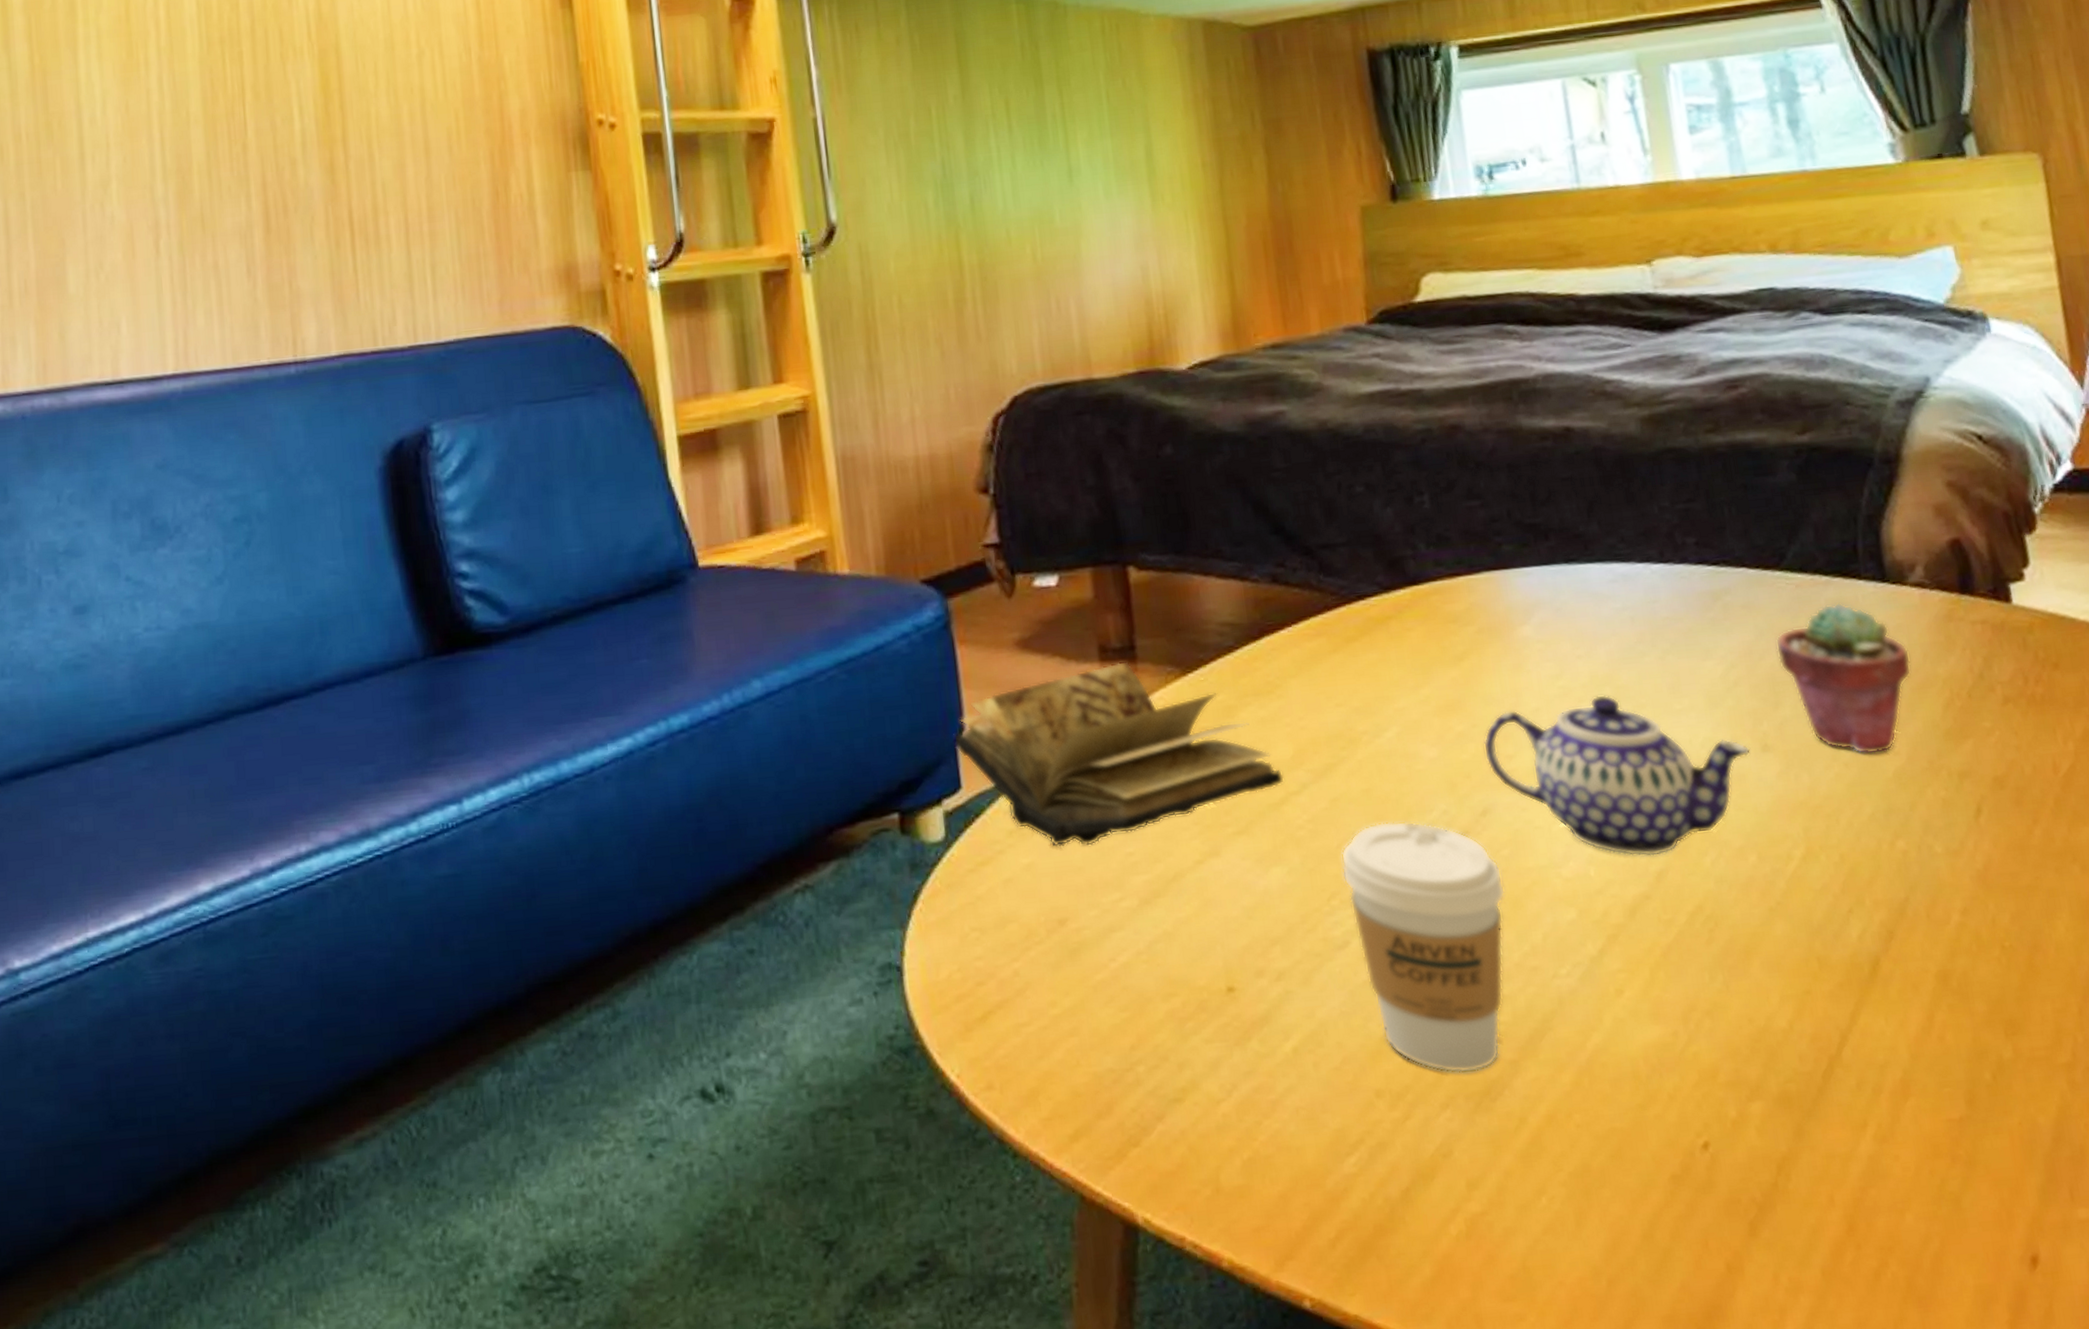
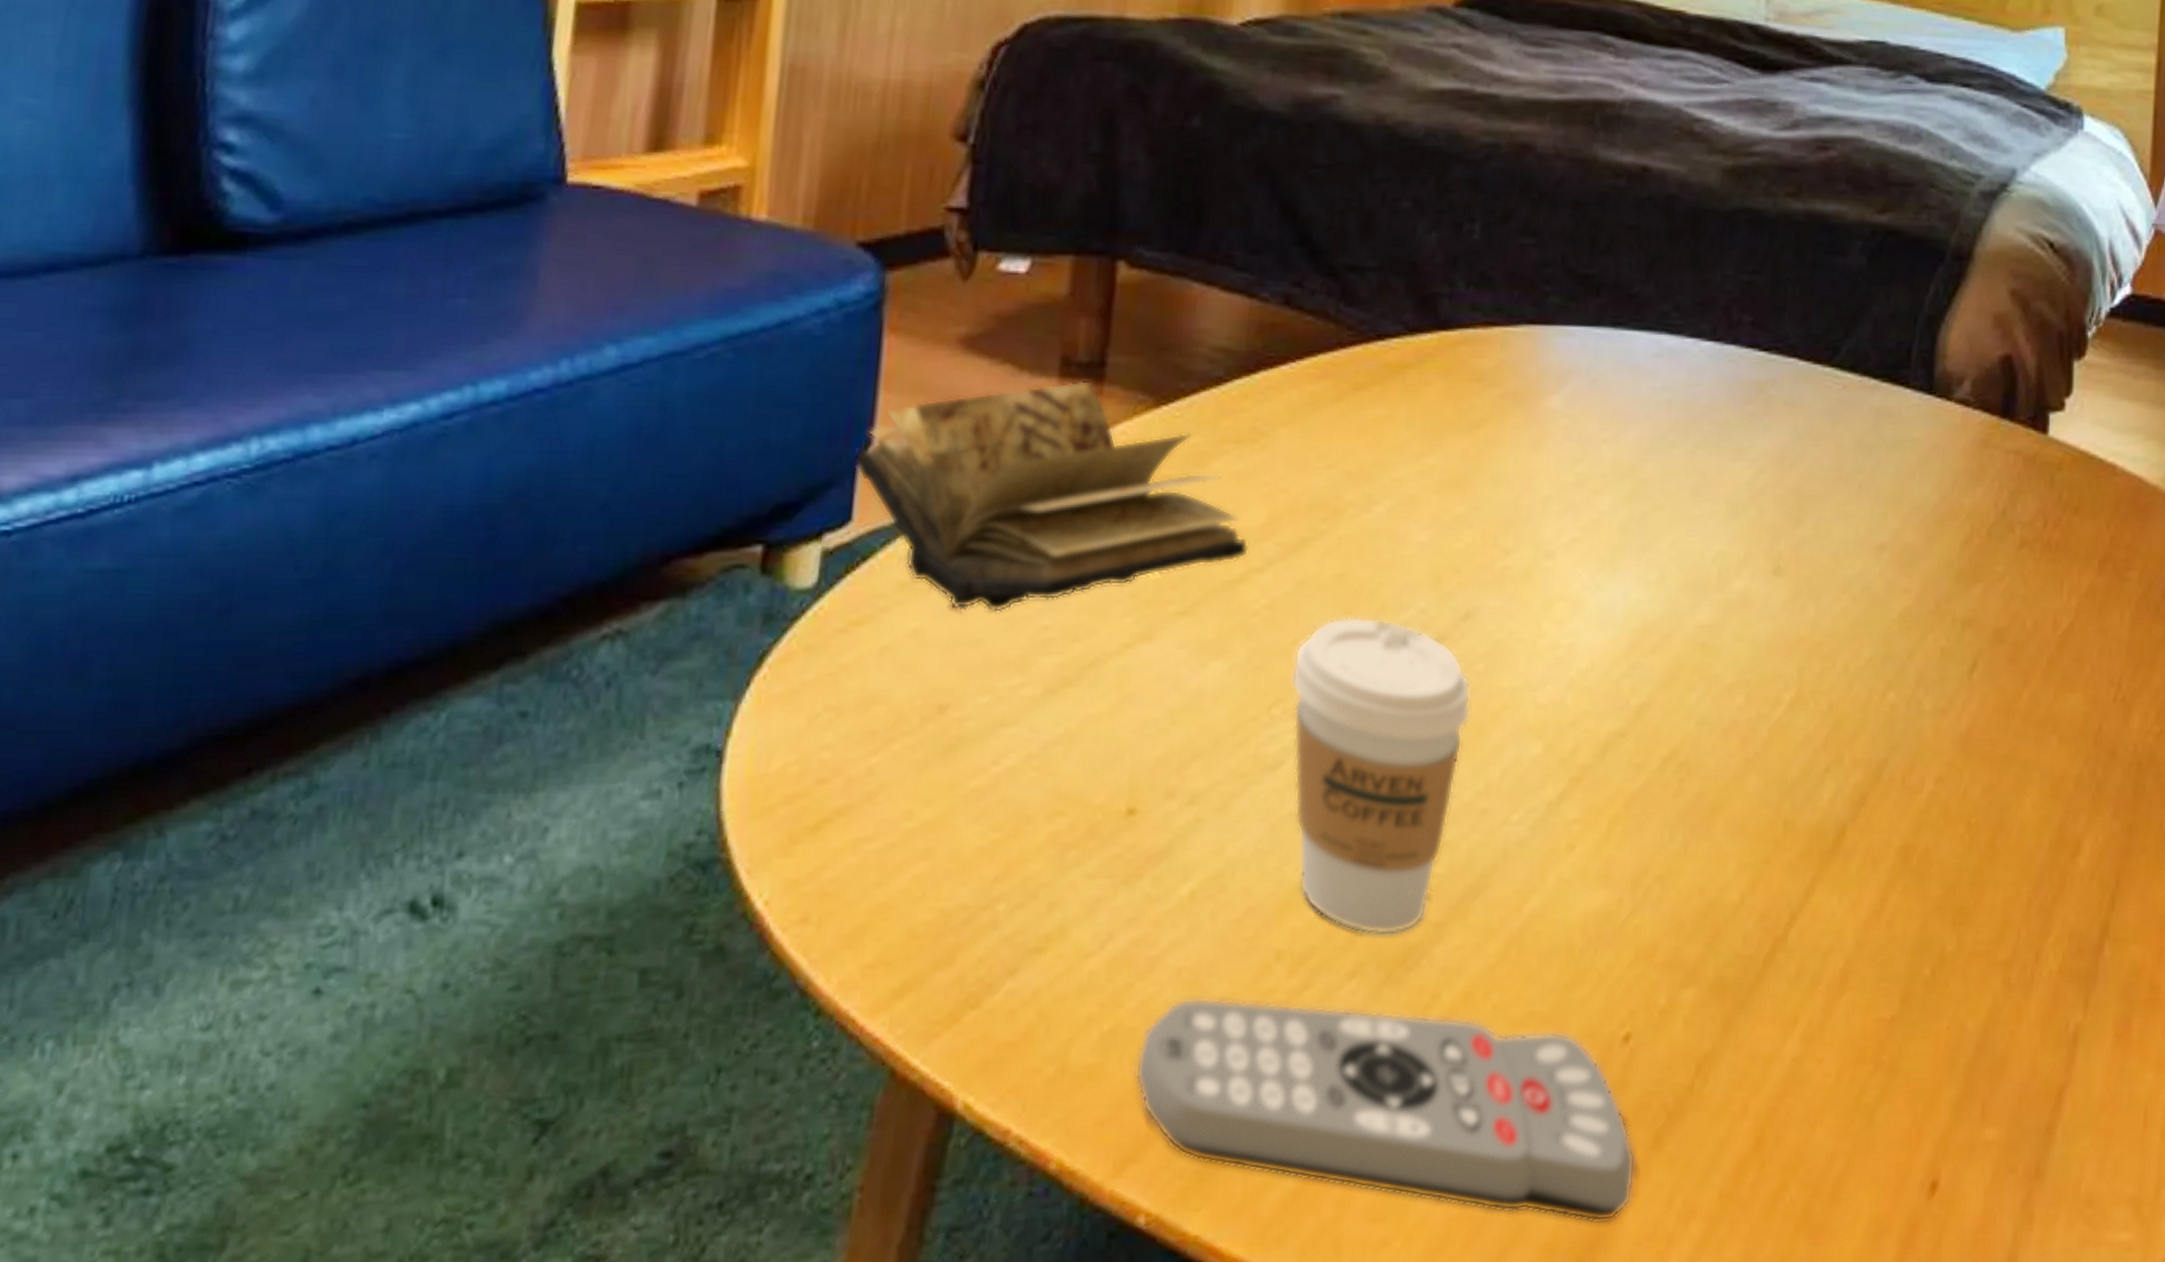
remote control: none [1276,1129,1740,1298] -> present [1134,997,1636,1223]
teapot: present [1483,695,1750,857] -> none [1480,489,1761,686]
potted succulent: present [1775,602,1912,755] -> none [1810,411,1940,590]

